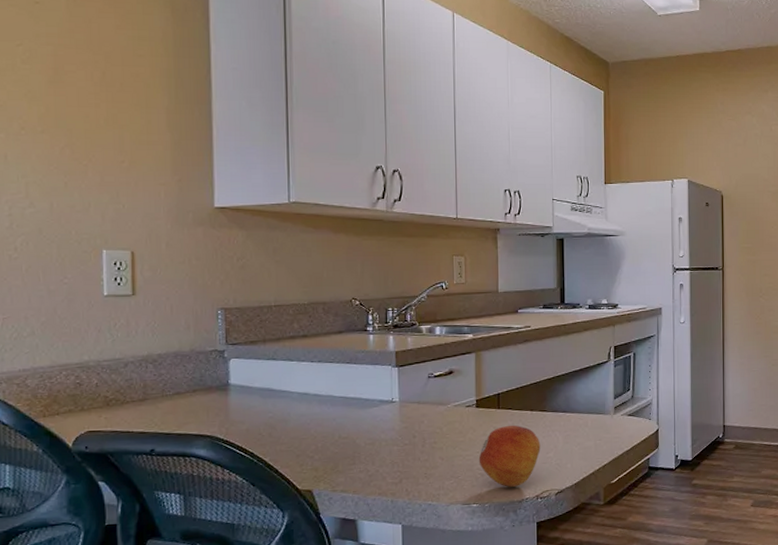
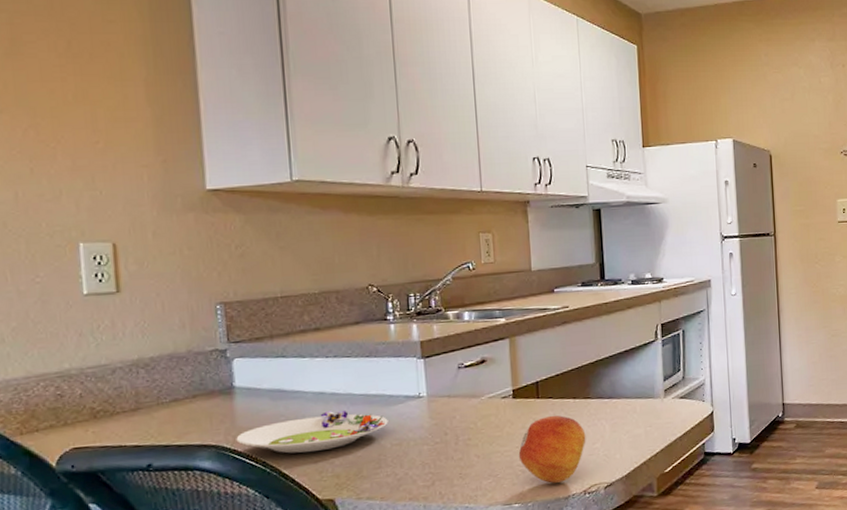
salad plate: none [229,410,364,447] -> present [236,410,388,454]

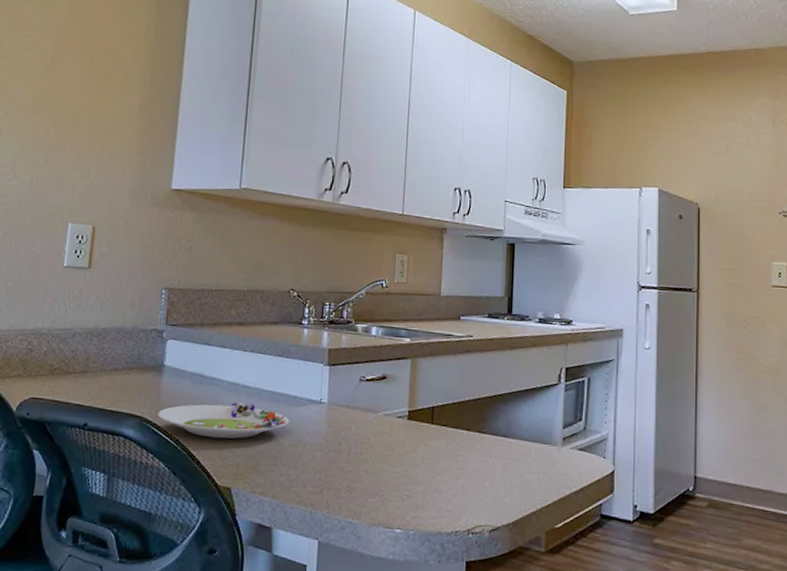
fruit: present [518,415,586,483] -> none [406,443,476,516]

